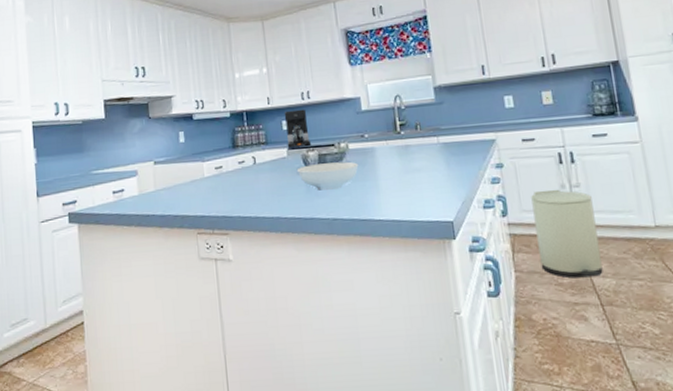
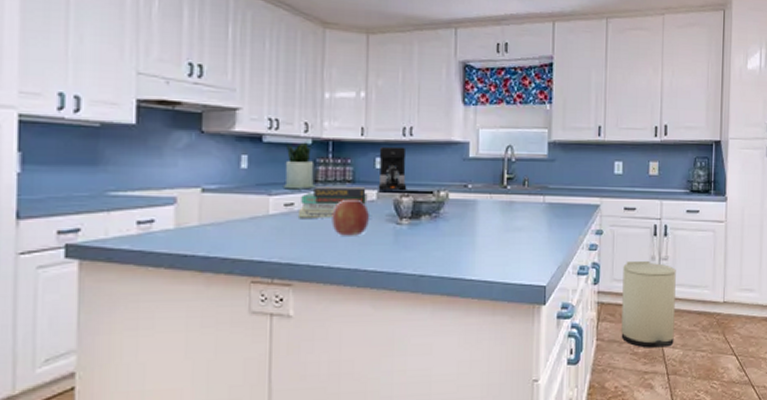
planter: none [210,115,239,156] -> present [282,142,317,190]
books: none [226,146,280,178] -> present [297,185,368,218]
fruit: none [253,157,284,190] -> present [332,199,369,236]
bowl: present [296,161,359,191] -> none [385,212,457,242]

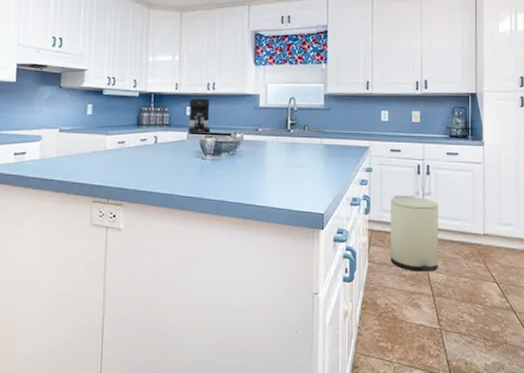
planter: present [282,142,317,190] -> none [117,94,142,131]
books: present [297,185,368,218] -> none [127,128,180,153]
fruit: present [332,199,369,236] -> none [153,138,181,168]

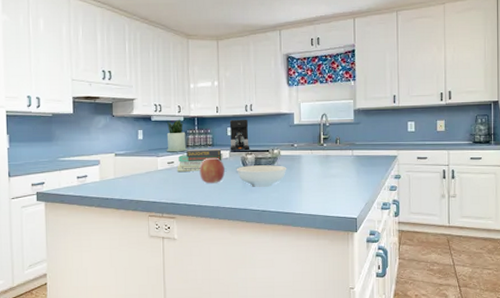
planter: none [117,94,142,131] -> present [166,119,189,152]
books: none [127,128,180,153] -> present [176,148,223,172]
fruit: none [153,138,181,168] -> present [199,157,225,184]
bowl: none [193,150,250,174] -> present [236,165,287,187]
pedal bin: present [390,195,438,272] -> none [418,198,464,266]

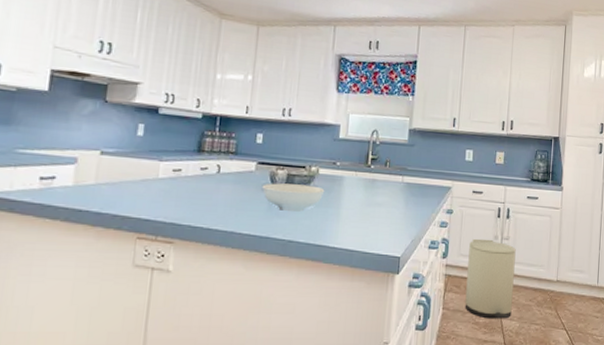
planter: present [166,119,189,152] -> none [172,115,204,158]
books: present [176,148,223,172] -> none [184,155,248,185]
fruit: present [199,157,225,184] -> none [213,168,248,202]
coffee maker: present [229,119,250,151] -> none [257,124,285,165]
pedal bin: none [418,198,464,266] -> present [465,238,516,319]

